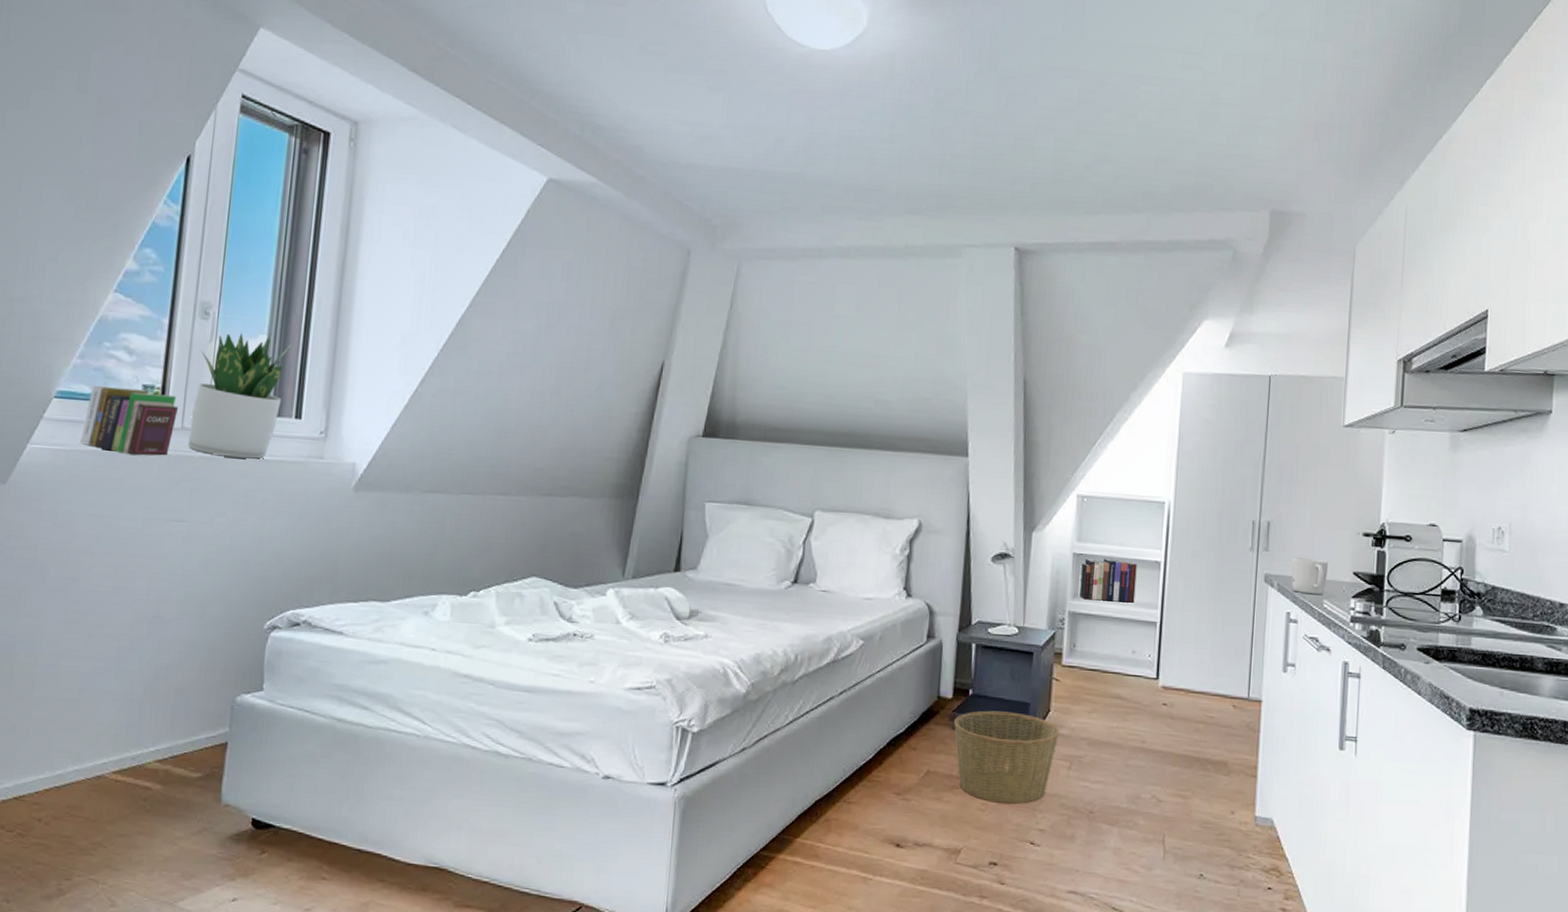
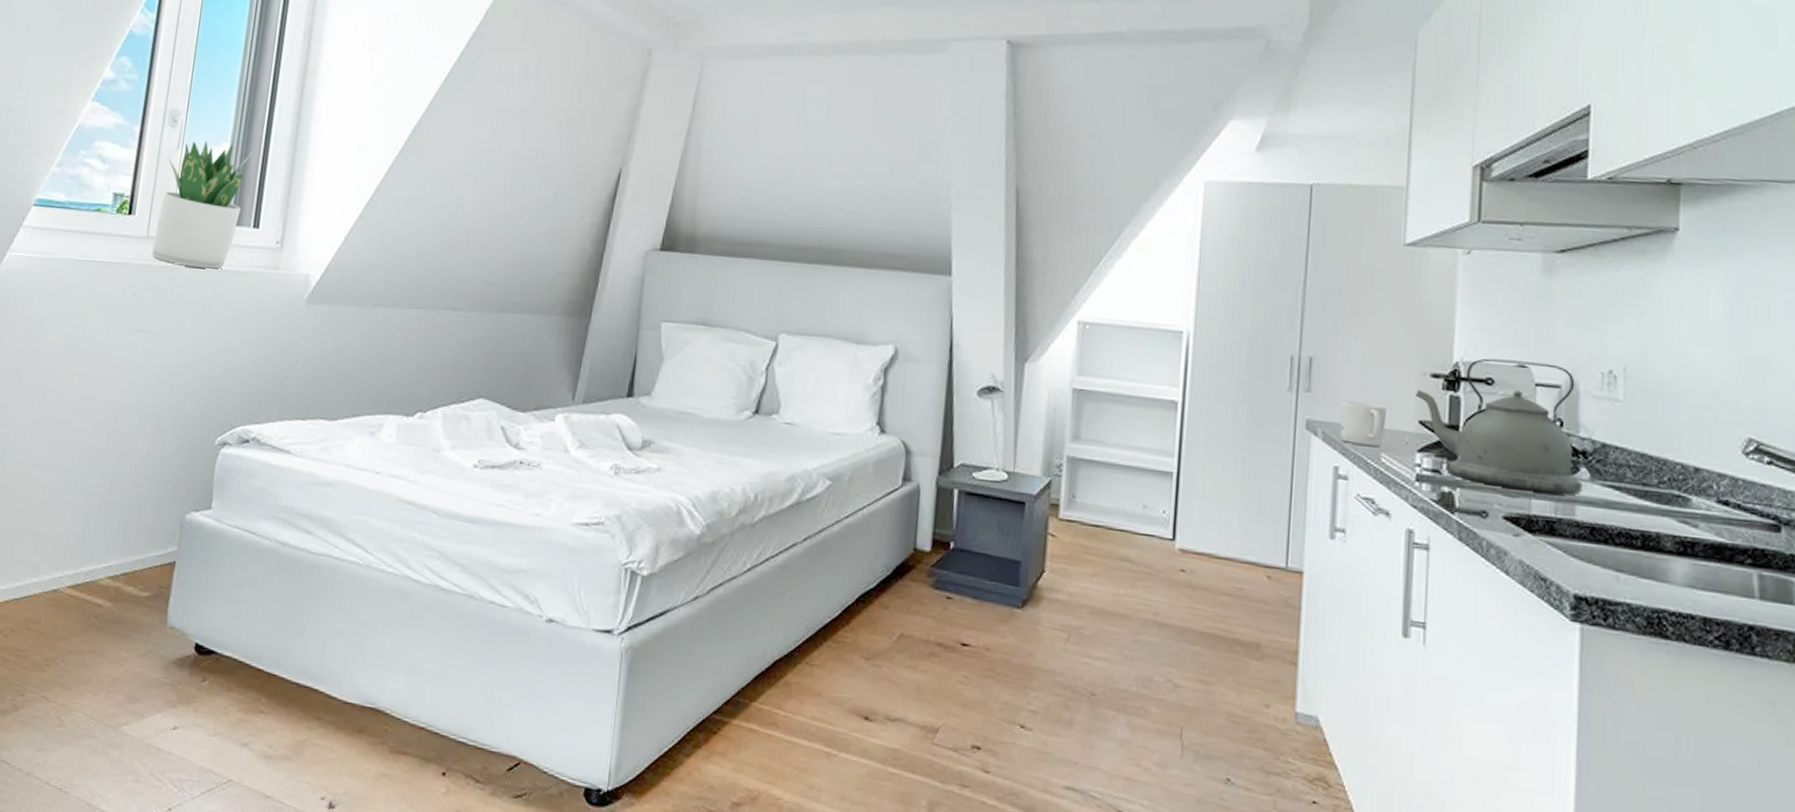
books: present [80,385,179,456] -> none [54,193,145,265]
basket: present [954,710,1060,804] -> none [932,567,1056,679]
books: present [1079,559,1137,603] -> none [1080,396,1149,449]
kettle: none [1351,519,1477,629] -> present [1416,358,1582,496]

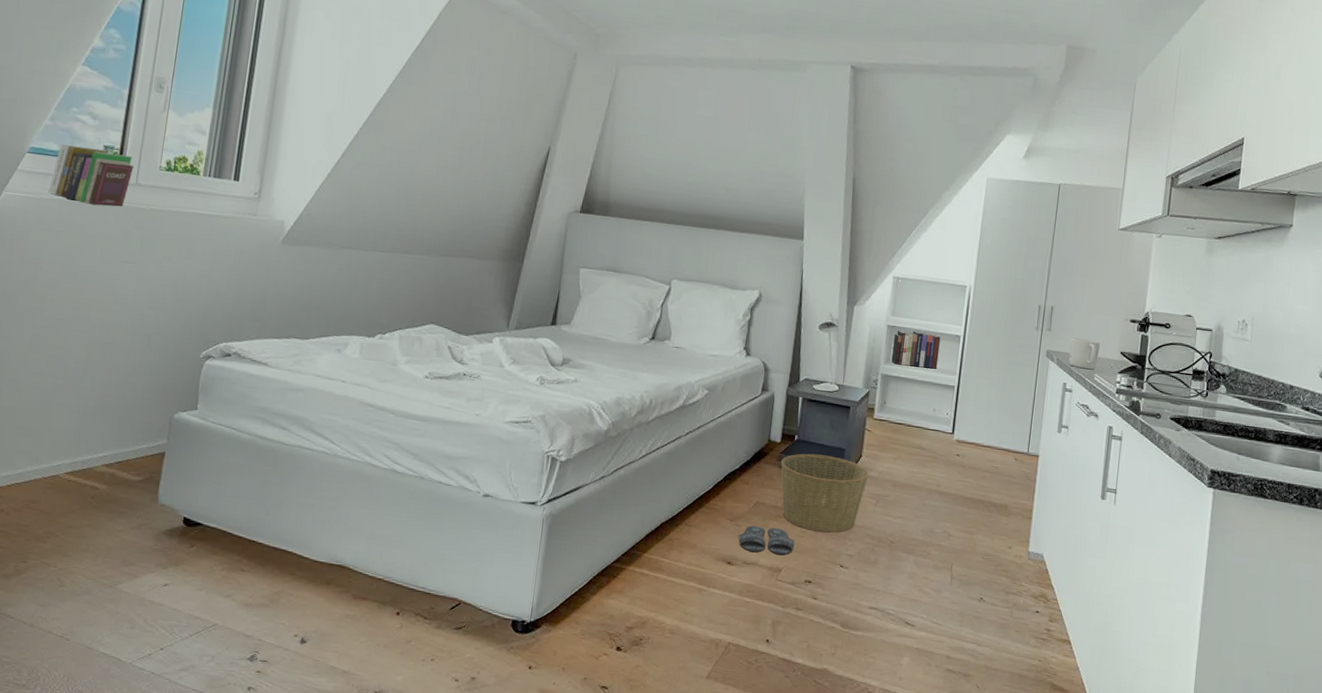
books: none [54,193,145,265] -> present [48,143,134,207]
planter: present [152,140,257,270] -> none [141,105,236,214]
slippers: none [877,666,956,710] -> present [738,525,795,556]
basket: none [932,567,1056,679] -> present [781,453,869,533]
books: none [1080,396,1149,449] -> present [891,331,941,369]
kettle: present [1416,358,1582,496] -> none [1120,310,1221,404]

